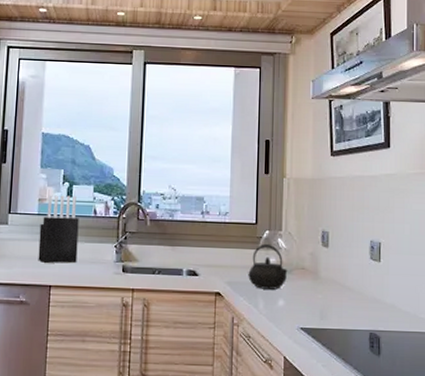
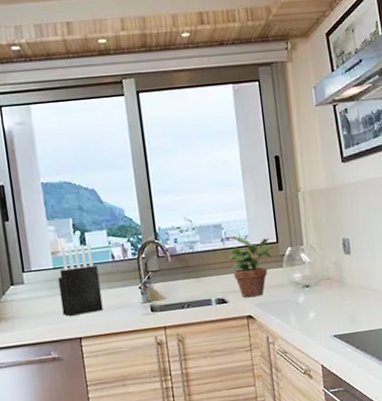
potted plant: none [206,210,252,275] -> present [226,236,274,298]
kettle: present [248,243,288,290] -> none [276,260,315,305]

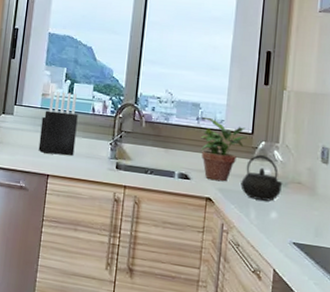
kettle: none [276,260,315,305] -> present [240,154,283,201]

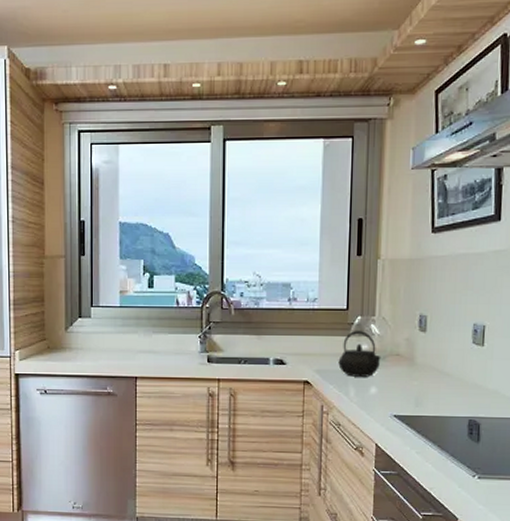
knife block: present [38,90,78,156] -> none [122,286,162,355]
potted plant: present [200,117,247,182] -> none [293,297,342,363]

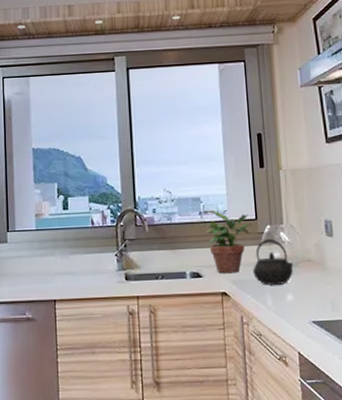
potted plant: none [293,297,342,363] -> present [204,210,252,274]

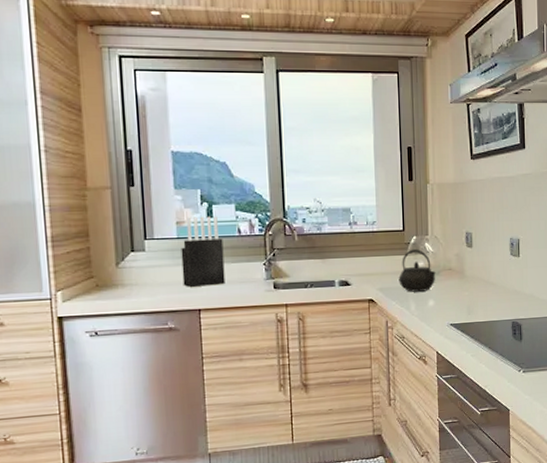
knife block: none [39,208,79,278] -> present [181,216,225,287]
potted plant: present [204,210,252,274] -> none [354,220,400,282]

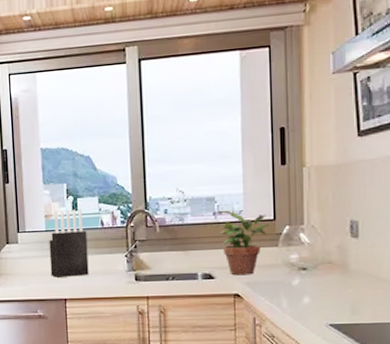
potted plant: none [354,220,400,282] -> present [218,210,270,276]
kettle: present [398,248,436,292] -> none [268,239,313,287]

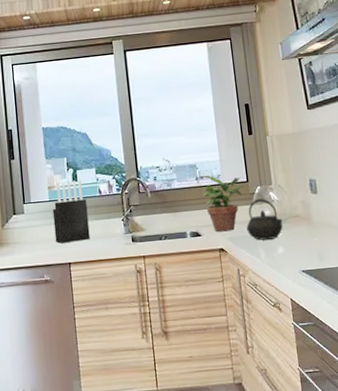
kettle: none [268,239,313,287] -> present [246,198,283,240]

